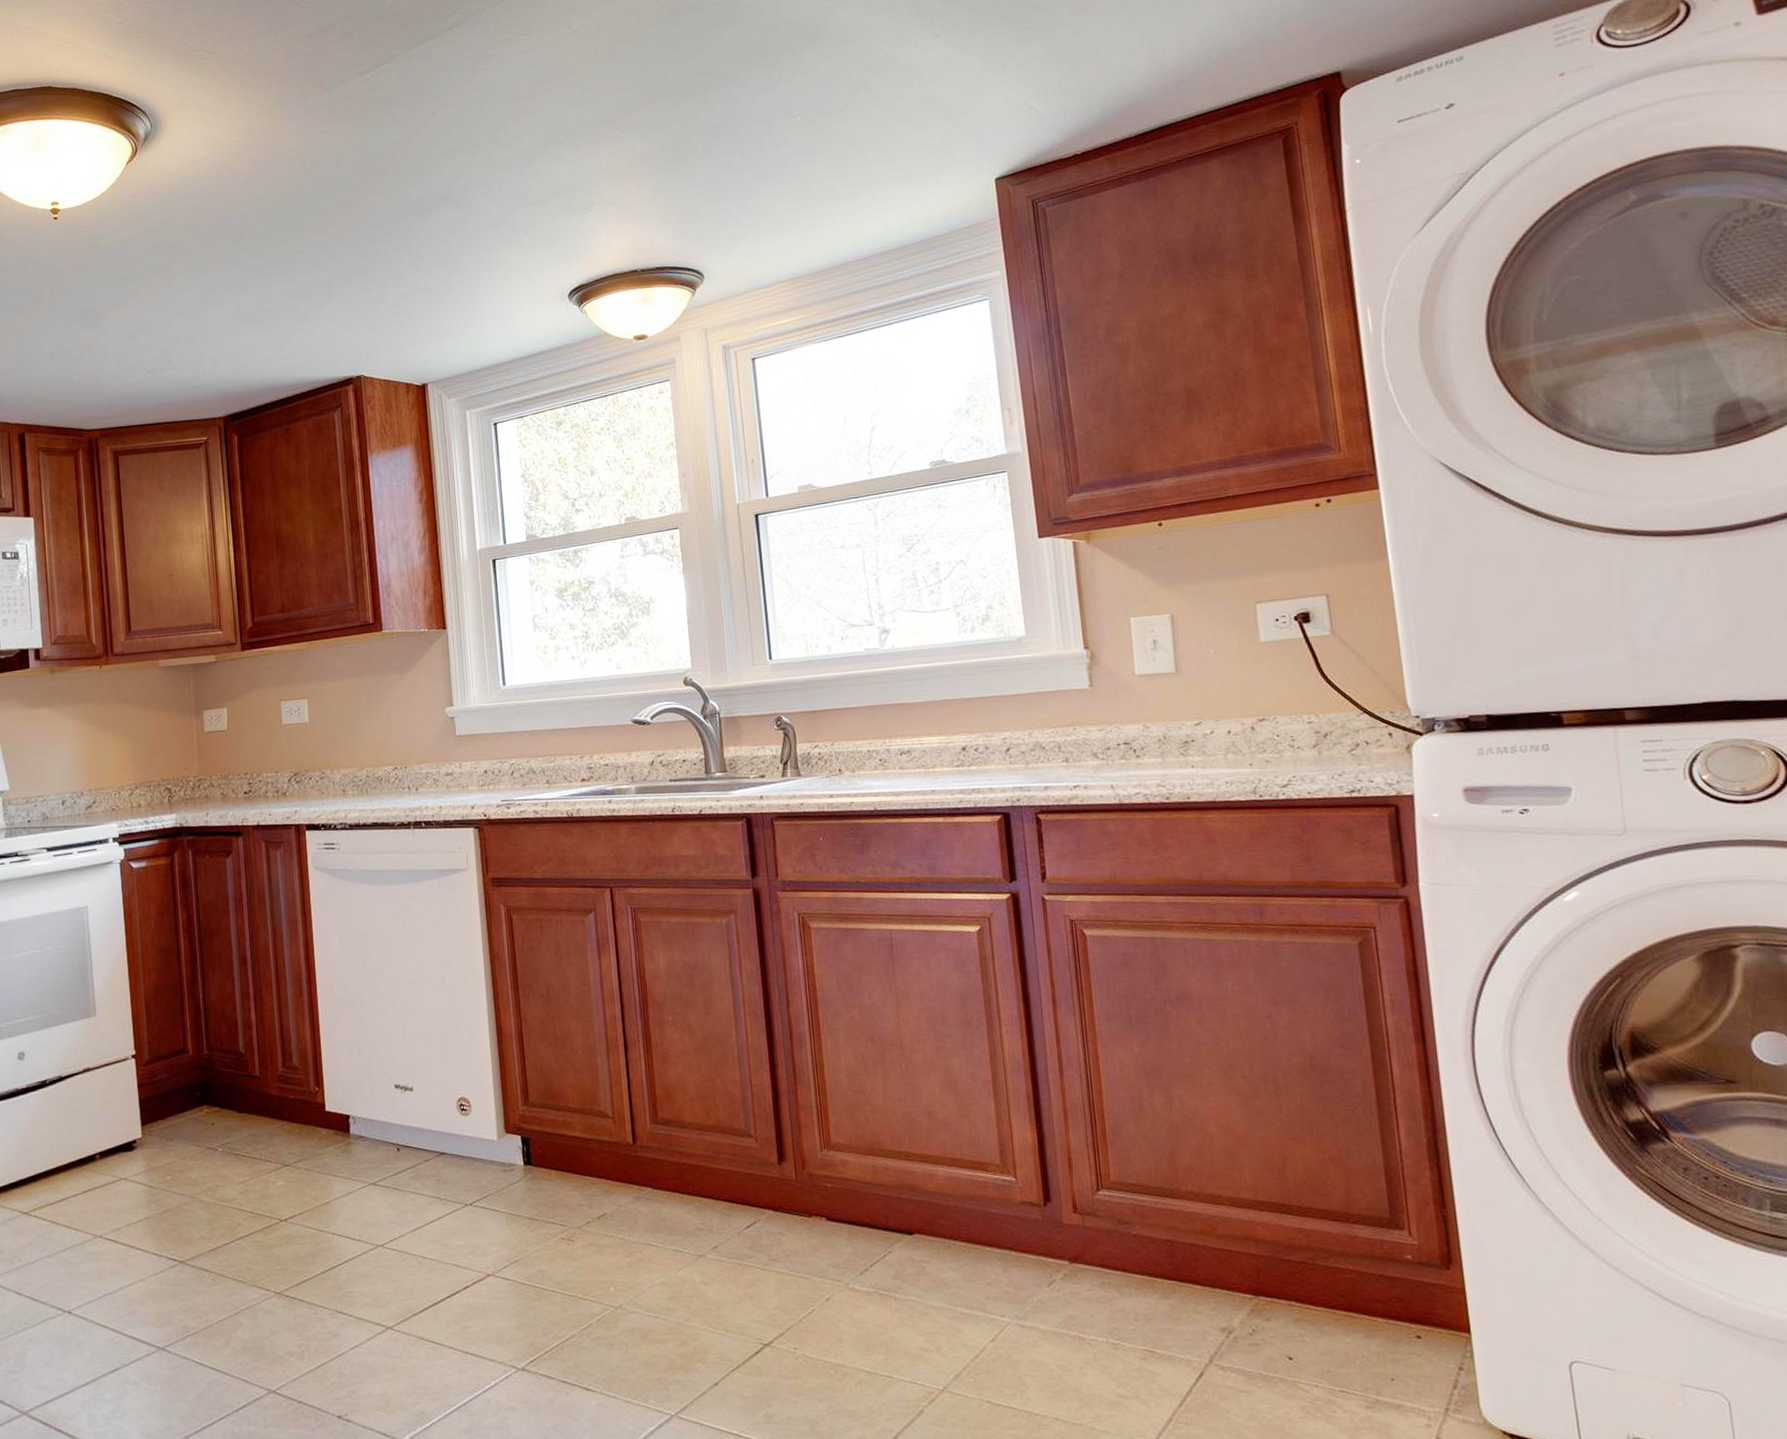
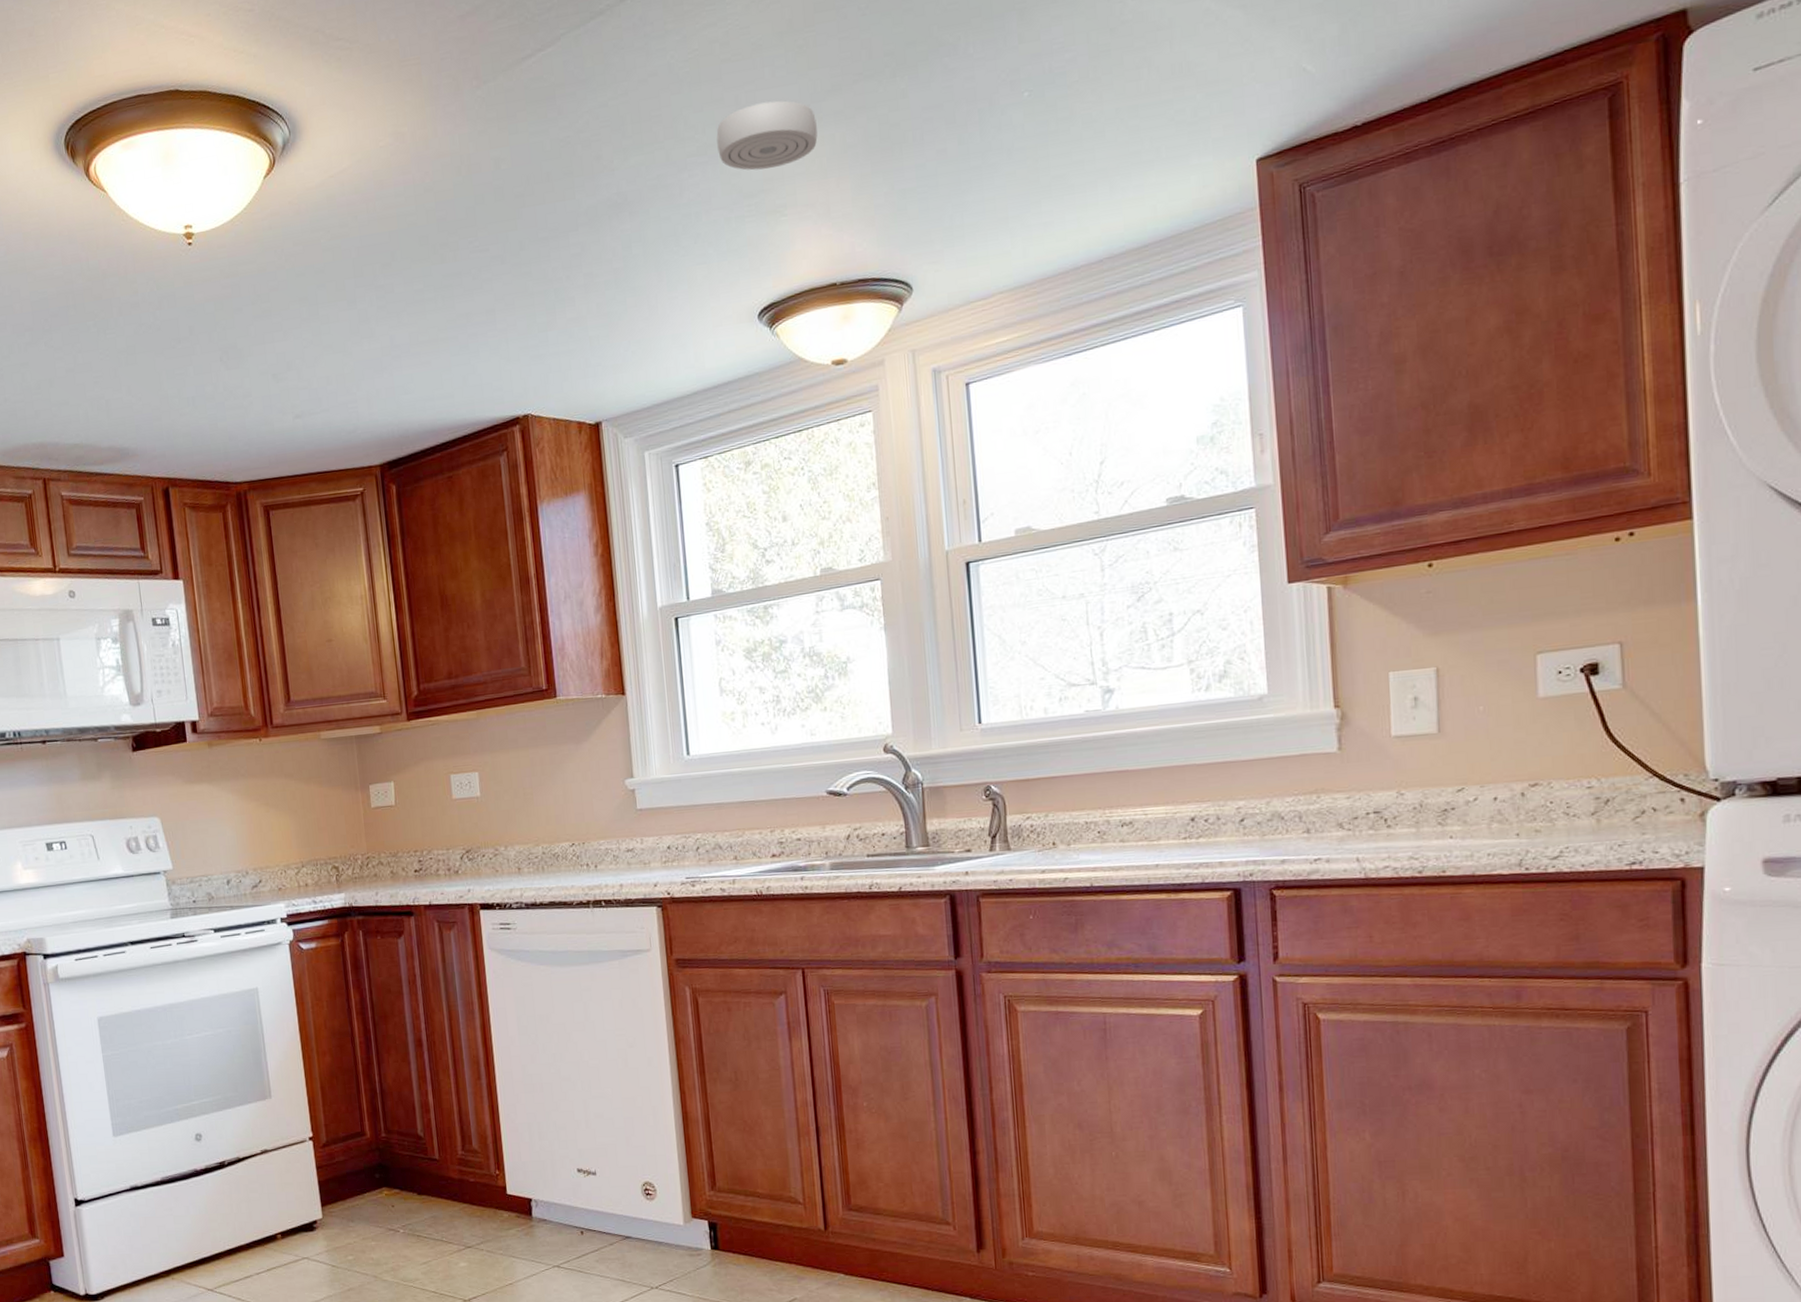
smoke detector: none [532,115,620,173] -> present [716,100,818,171]

